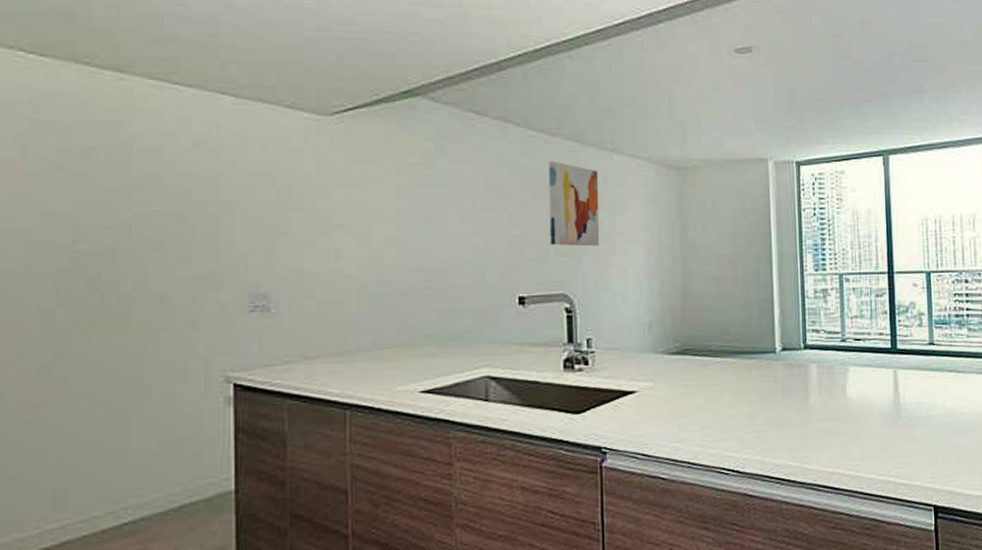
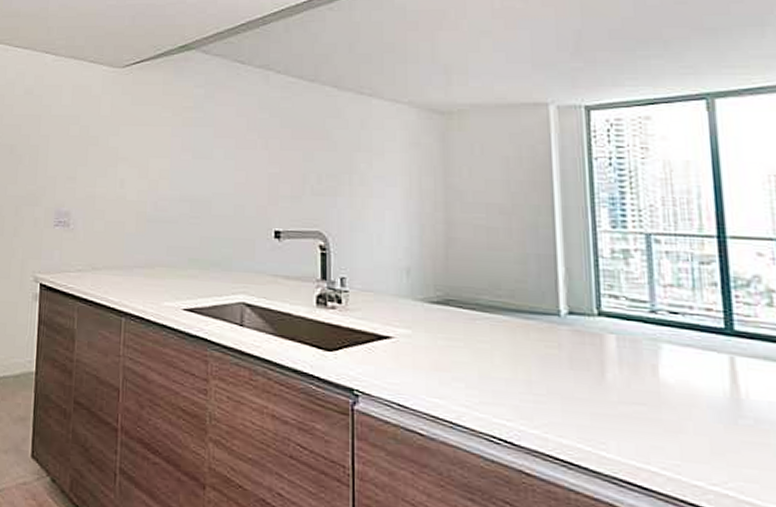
wall art: present [549,160,600,247] -> none [306,105,356,188]

